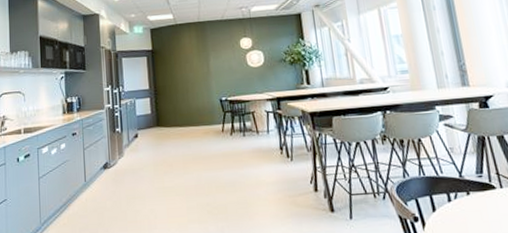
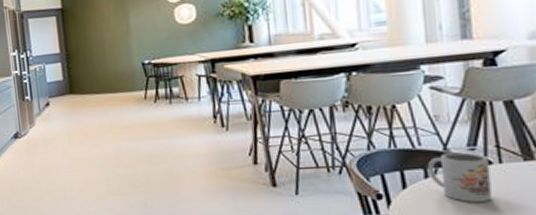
mug: none [449,179,499,222] -> present [427,152,492,202]

